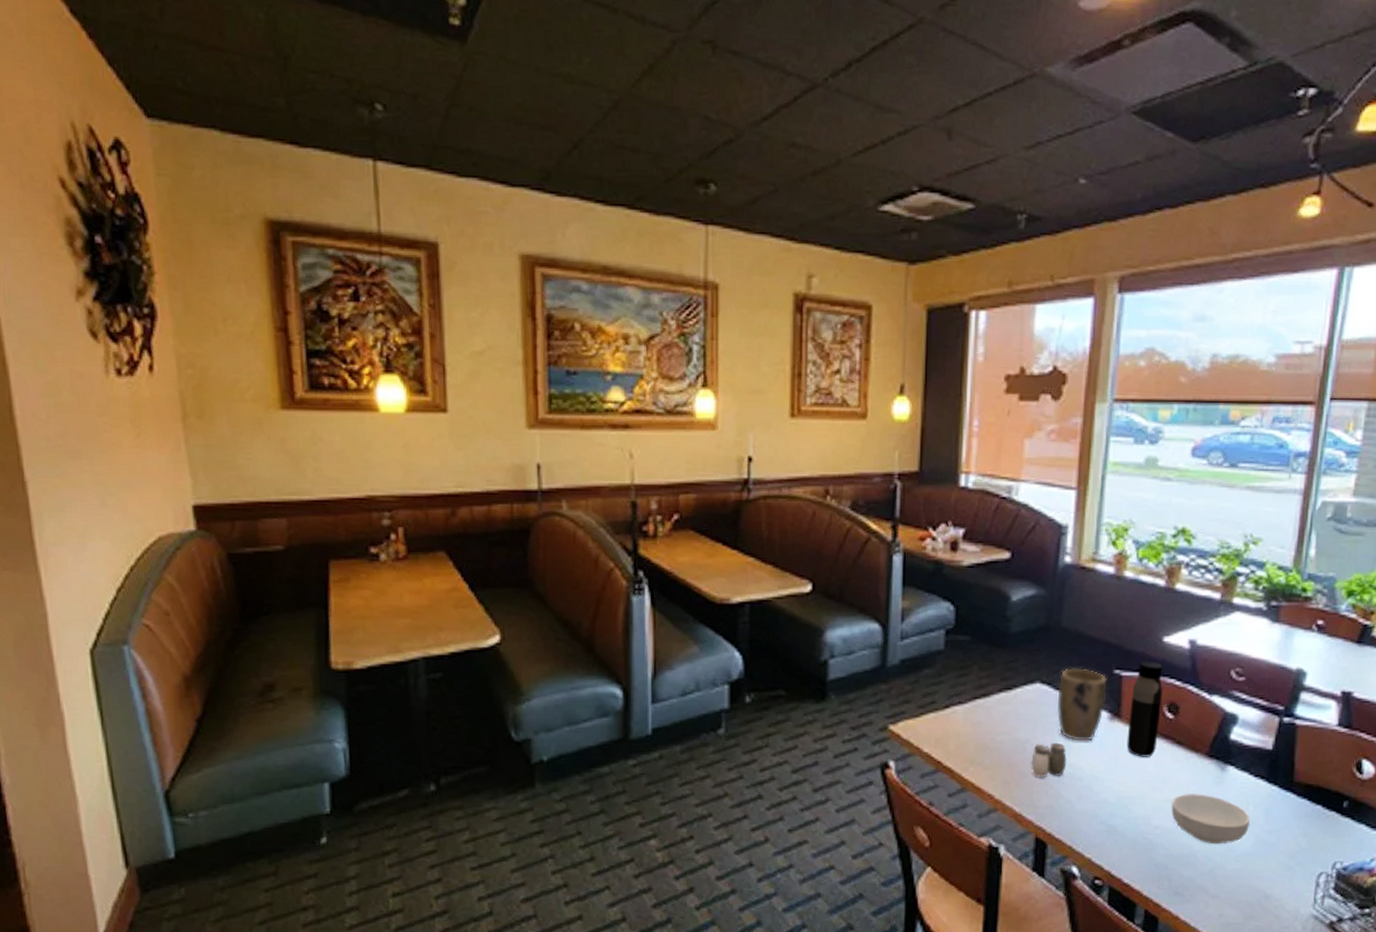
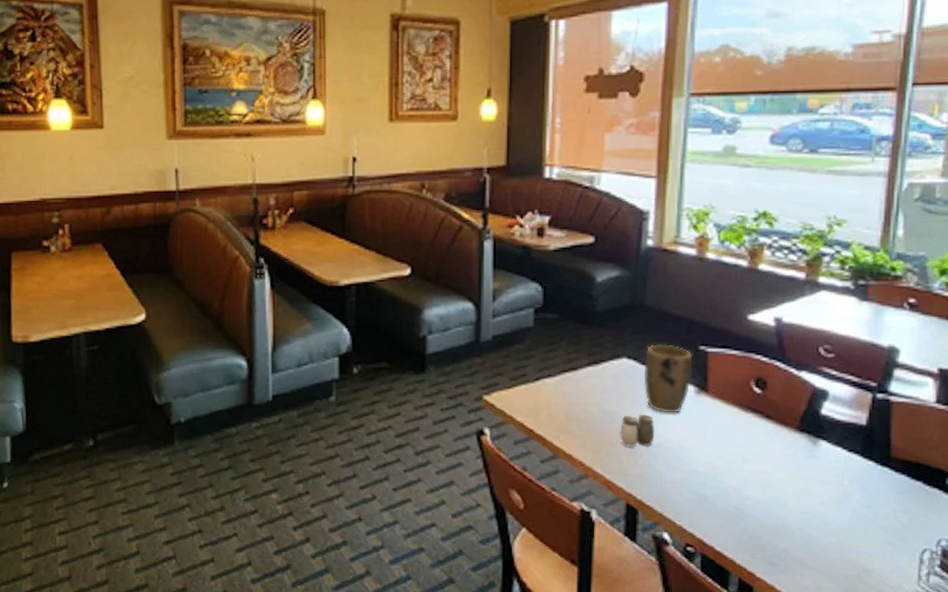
water bottle: present [1126,661,1164,757] -> none [714,337,750,430]
cereal bowl: present [1171,793,1250,845] -> none [762,465,845,517]

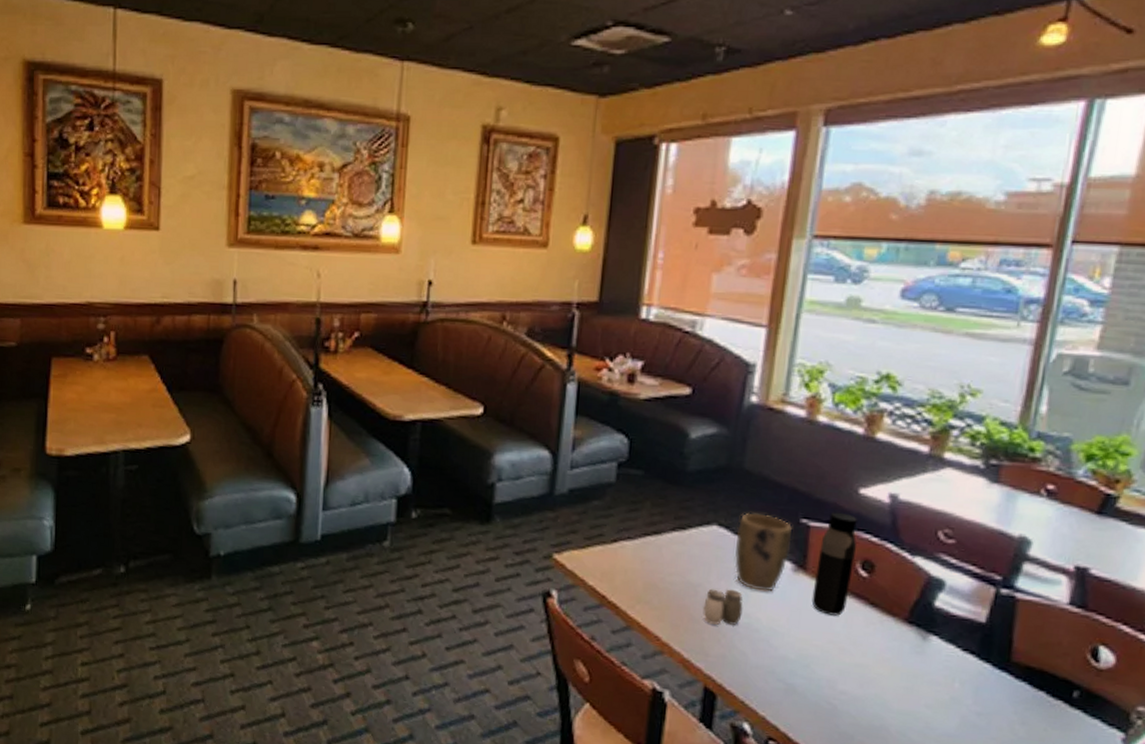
water bottle: none [714,337,750,430] -> present [811,512,858,616]

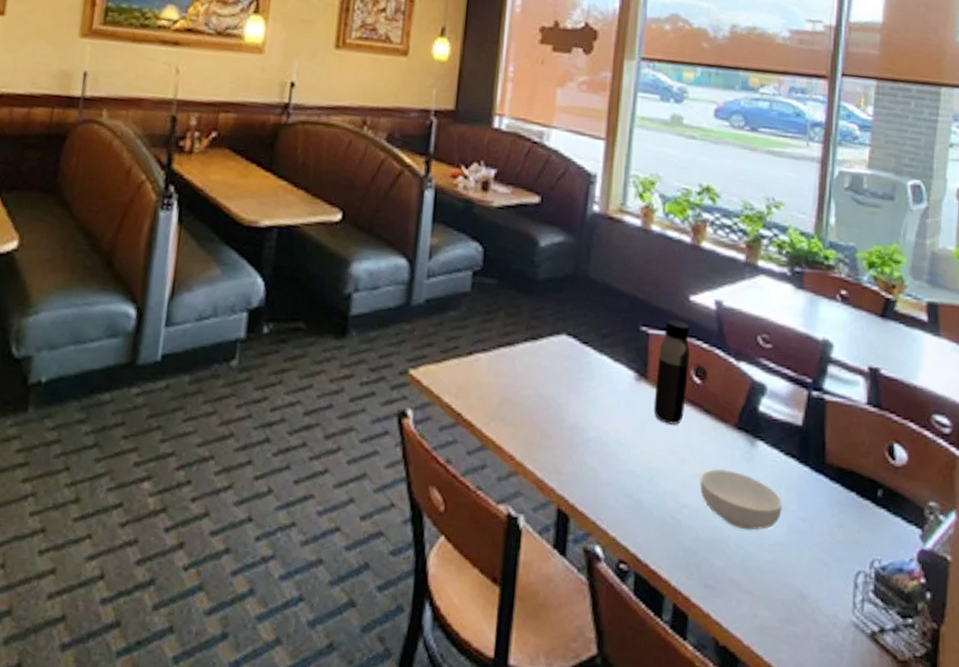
salt and pepper shaker: present [703,589,743,625] -> none [555,401,592,440]
plant pot: present [734,512,793,592] -> none [583,321,634,402]
cereal bowl: none [860,660,955,721] -> present [700,468,782,531]

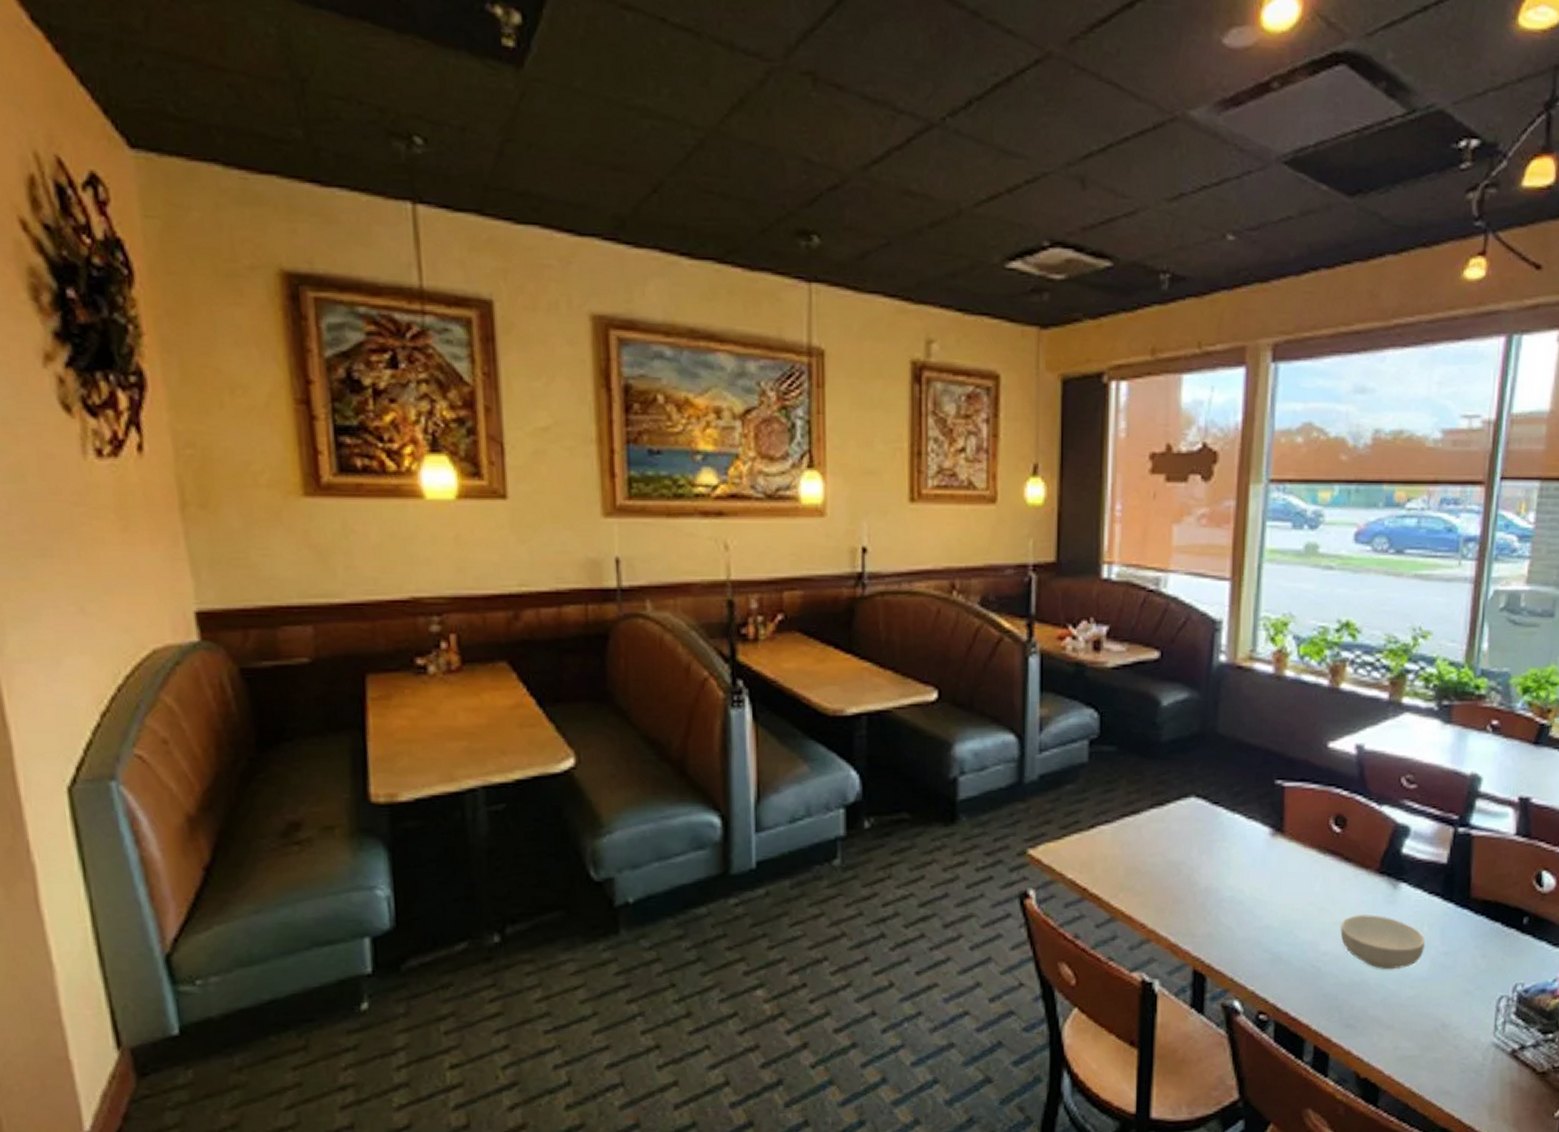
water bottle: present [653,319,691,425] -> none [1291,769,1330,876]

